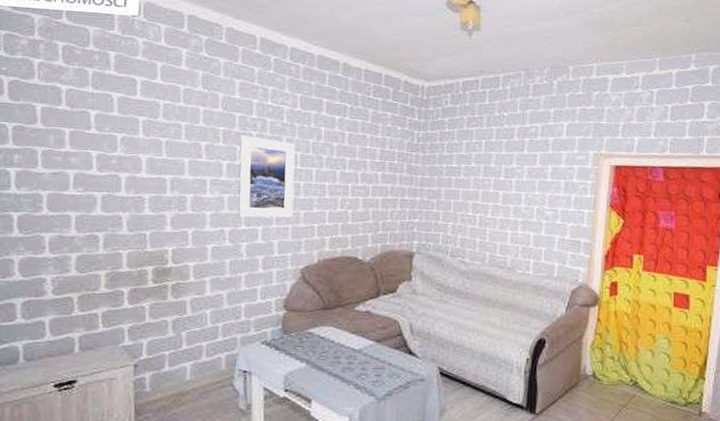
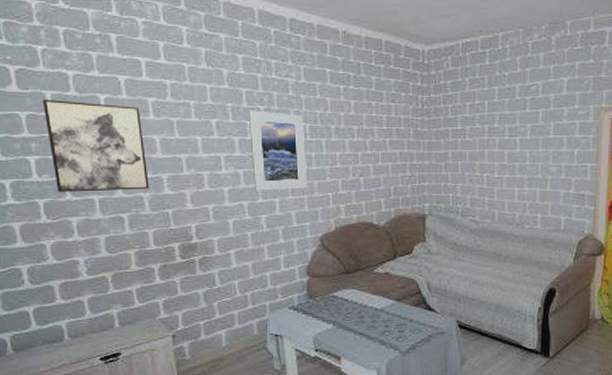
wall art: none [31,111,130,209] -> present [42,99,149,192]

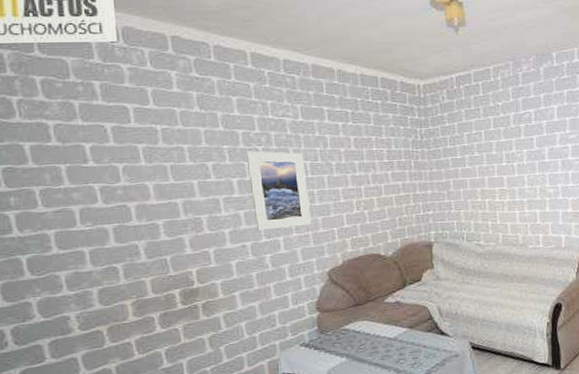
wall art: present [42,99,149,192] -> none [20,150,144,246]

